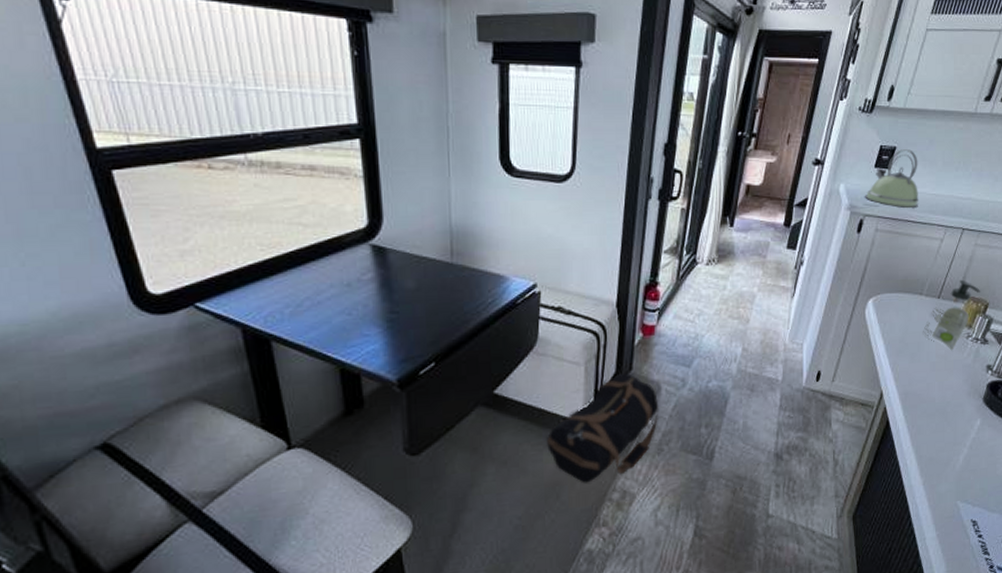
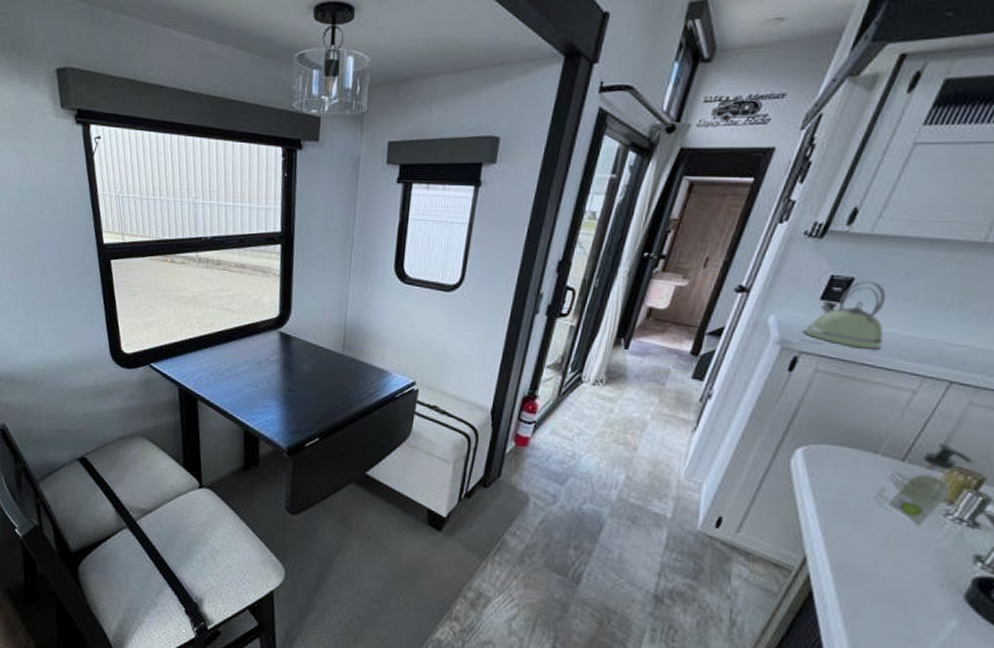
duffel bag: present [547,372,659,483] -> none [409,477,525,576]

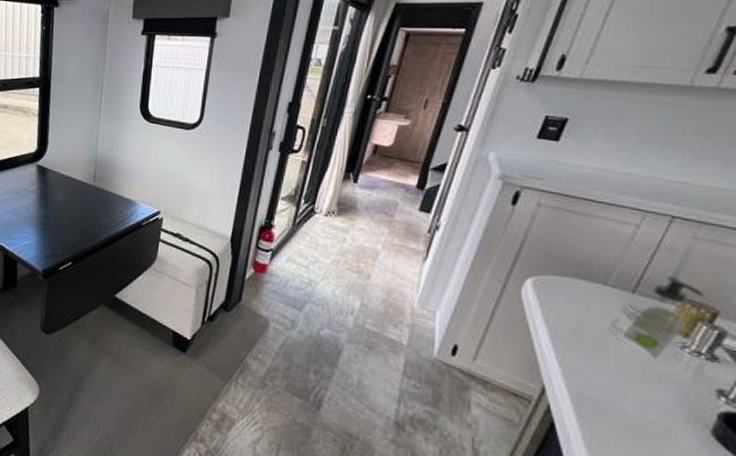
kettle: present [803,281,887,350] -> none [523,121,601,185]

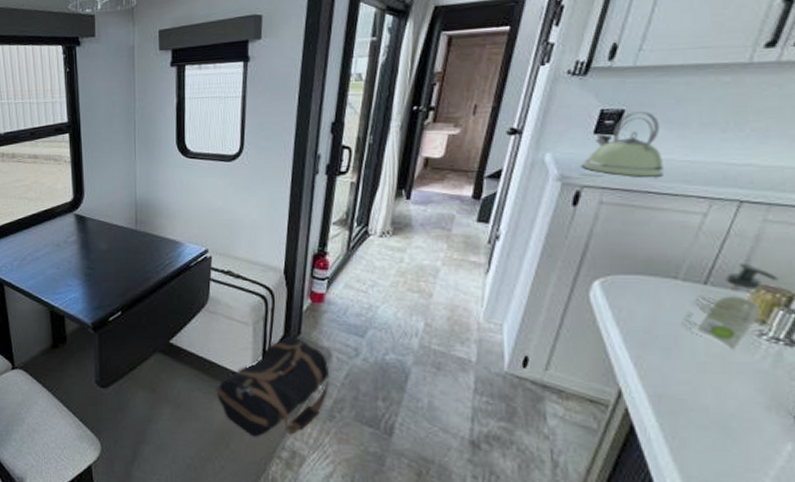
duffel bag: none [156,302,266,397] -> present [217,336,330,437]
kettle: none [523,121,601,185] -> present [582,111,664,177]

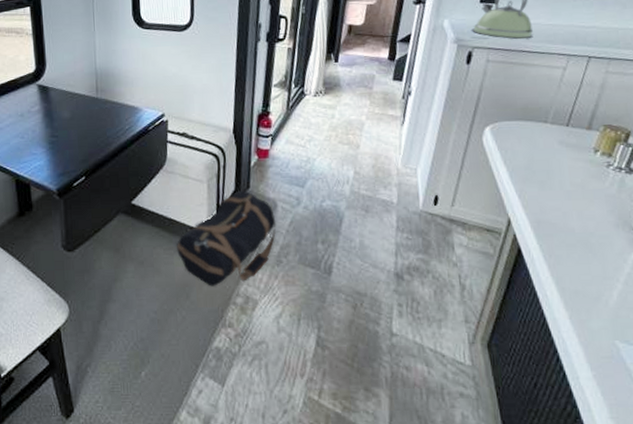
soap dispenser: present [682,263,780,350] -> none [552,107,619,180]

